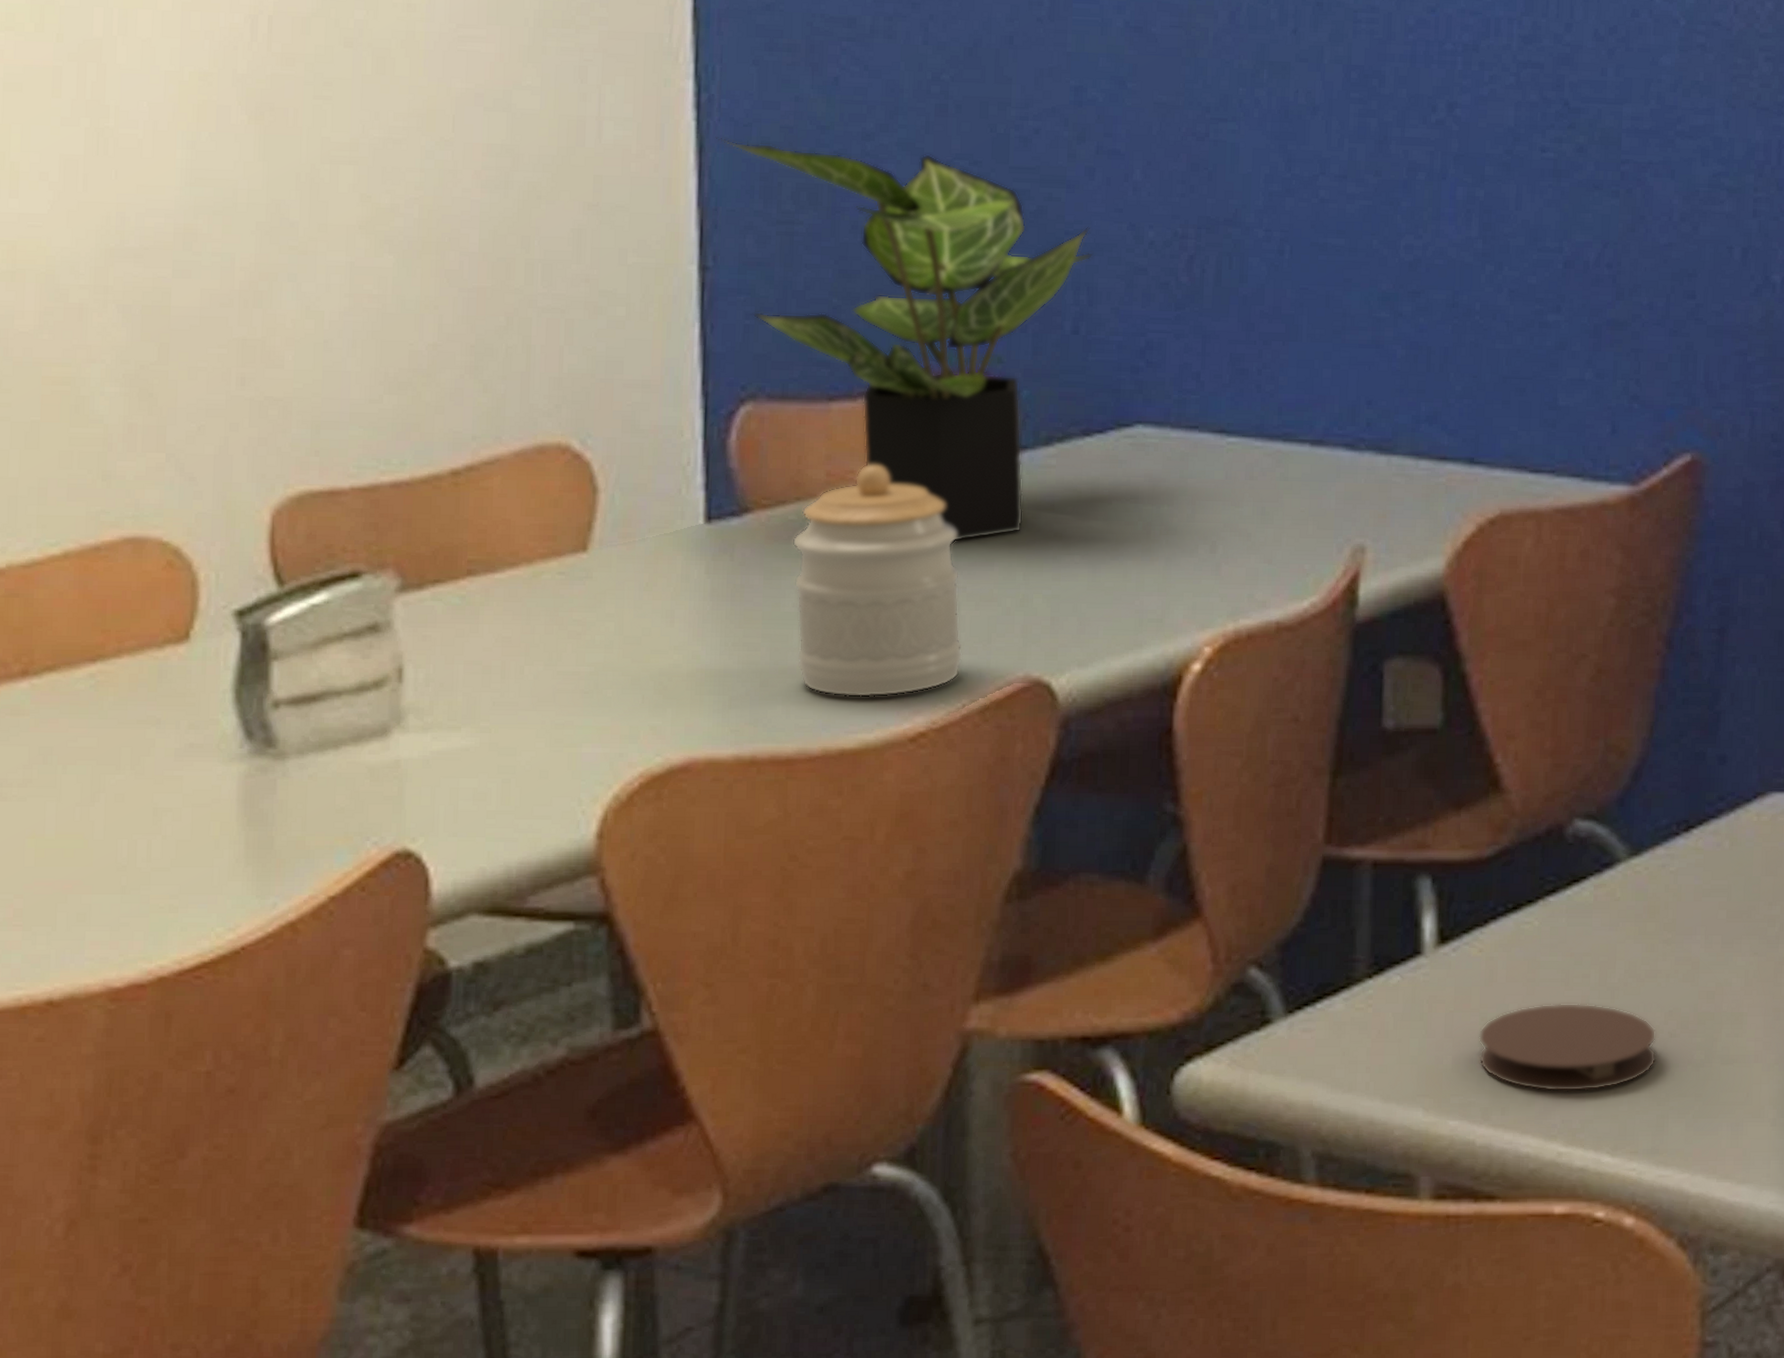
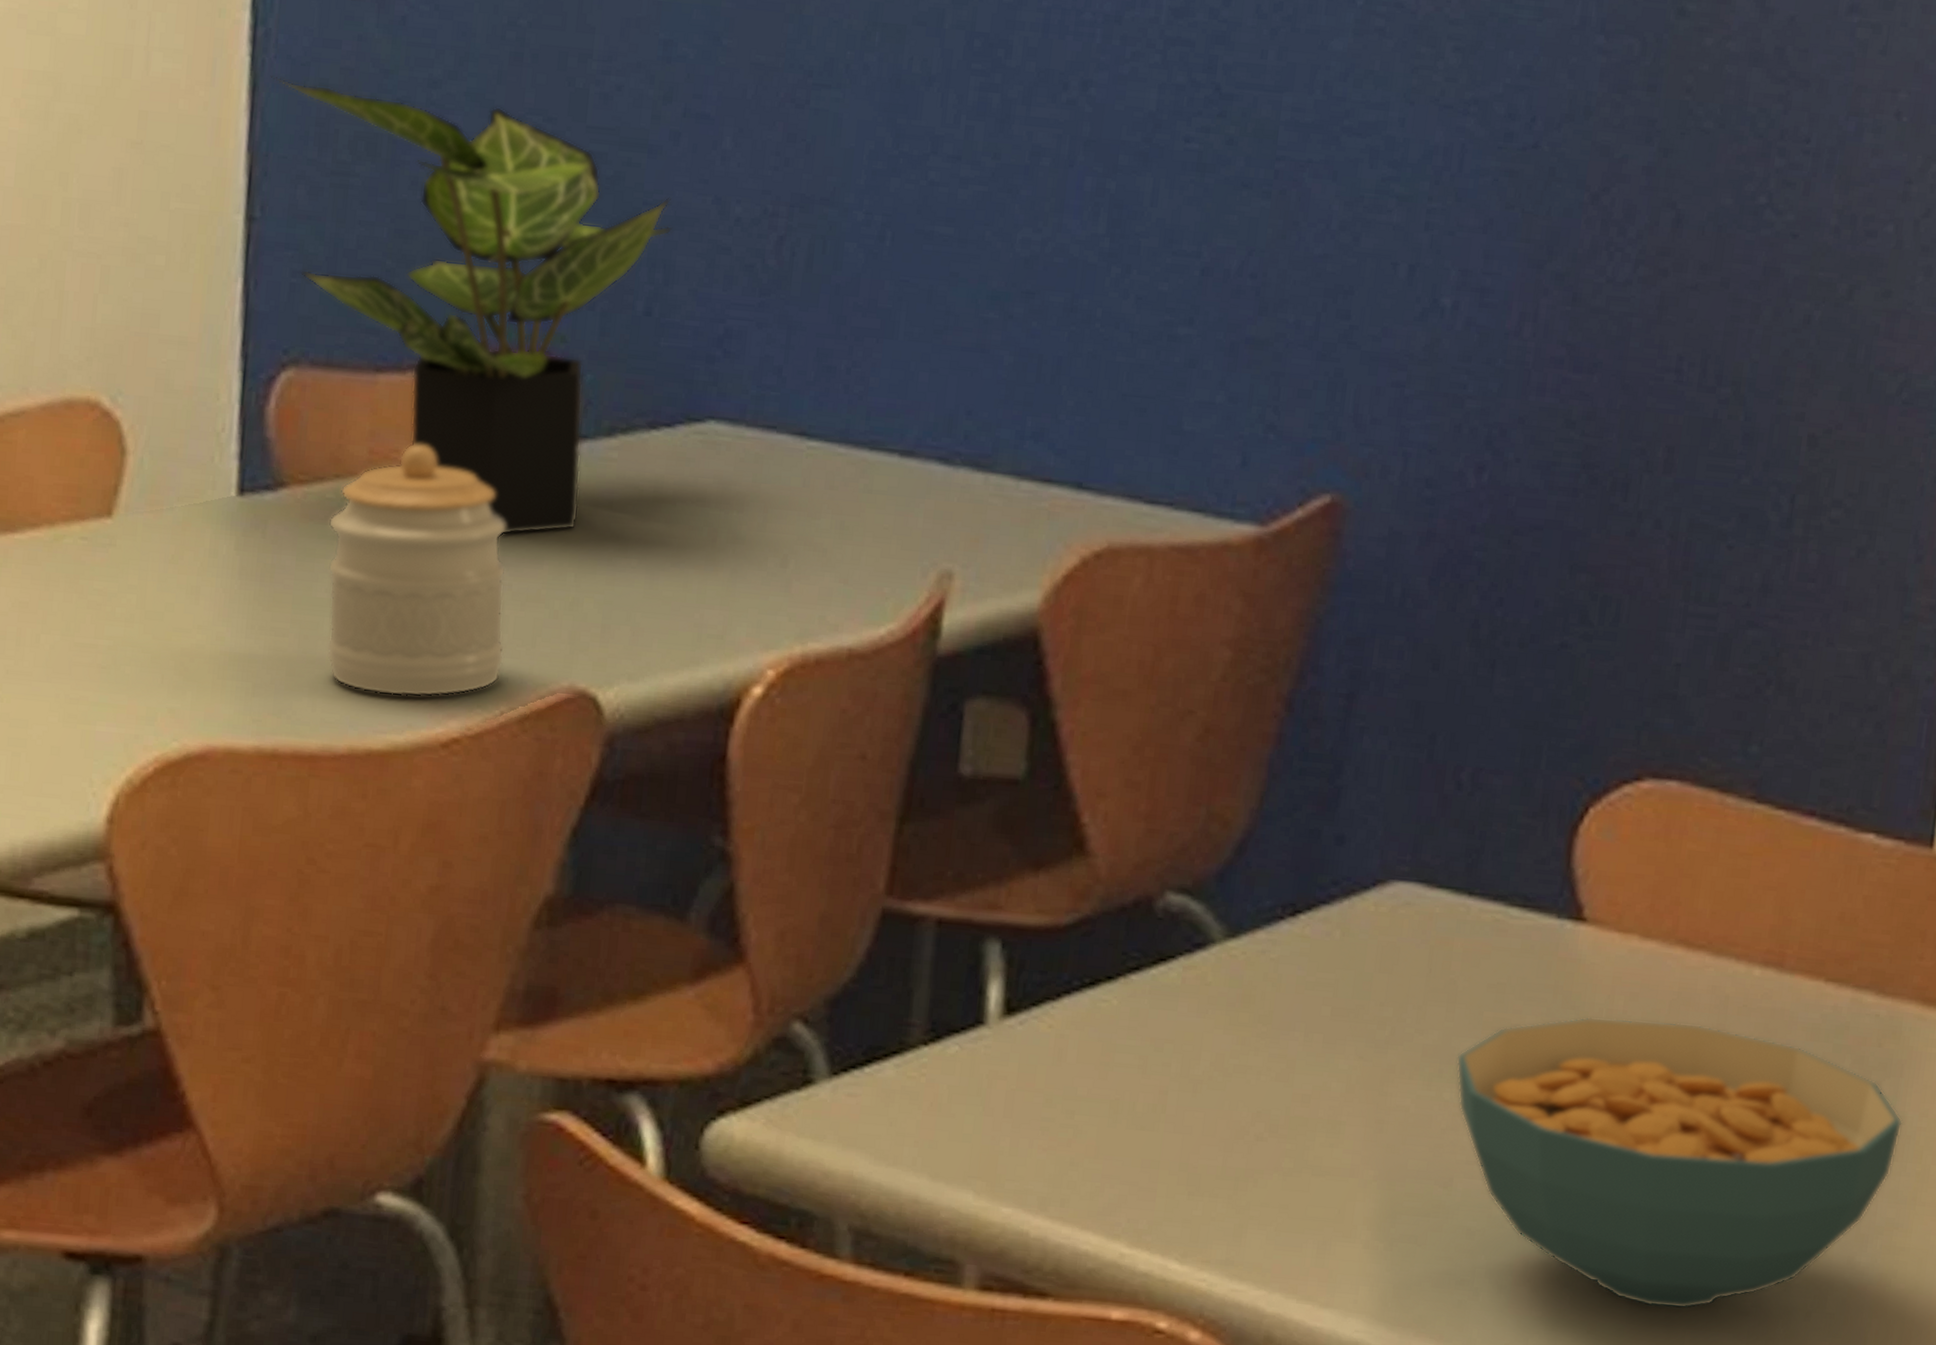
coaster: present [1478,1003,1657,1092] -> none [1040,1091,1241,1190]

